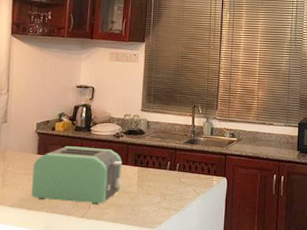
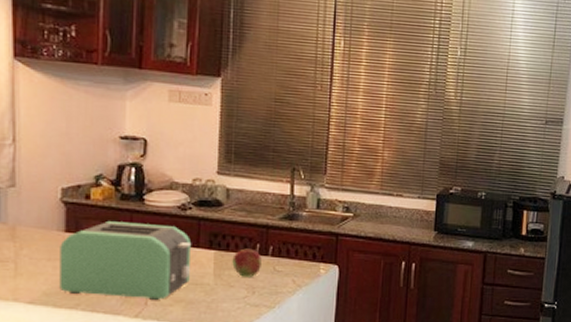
fruit: none [150,165,171,187] -> present [232,248,262,277]

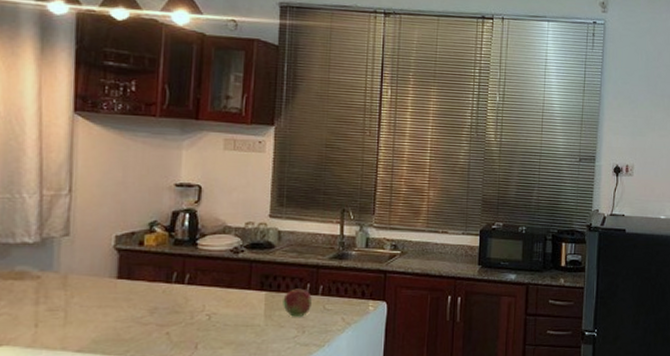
toaster: present [59,222,192,300] -> none [109,267,243,343]

